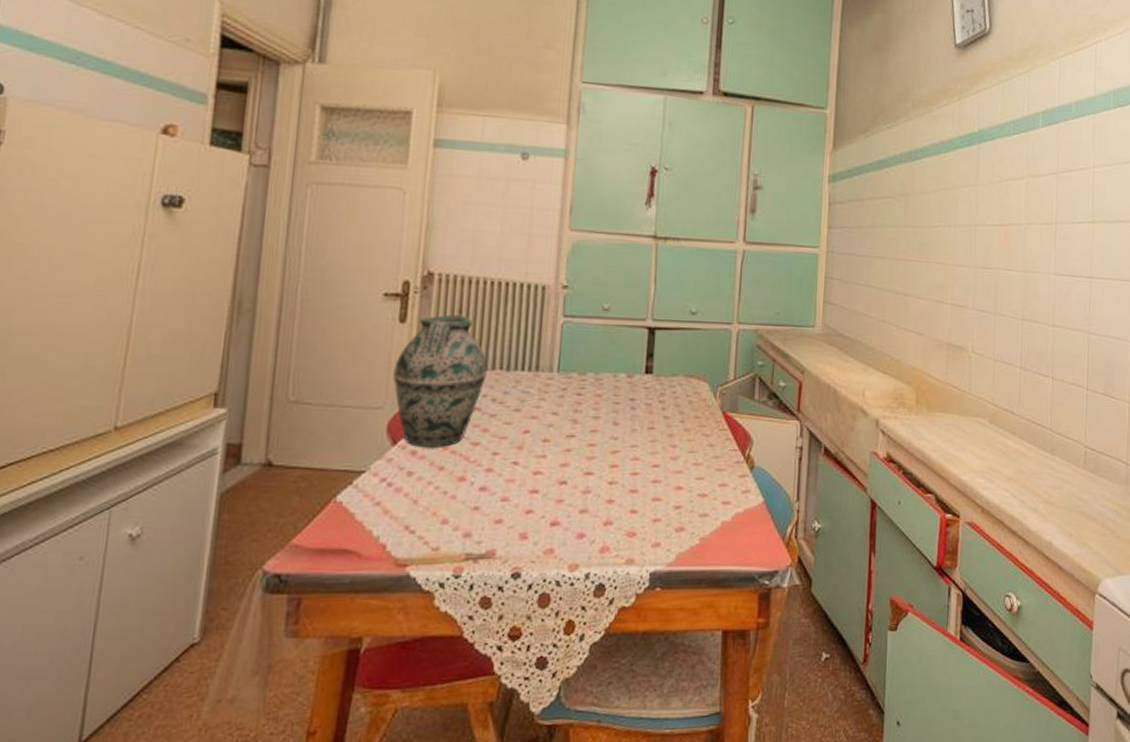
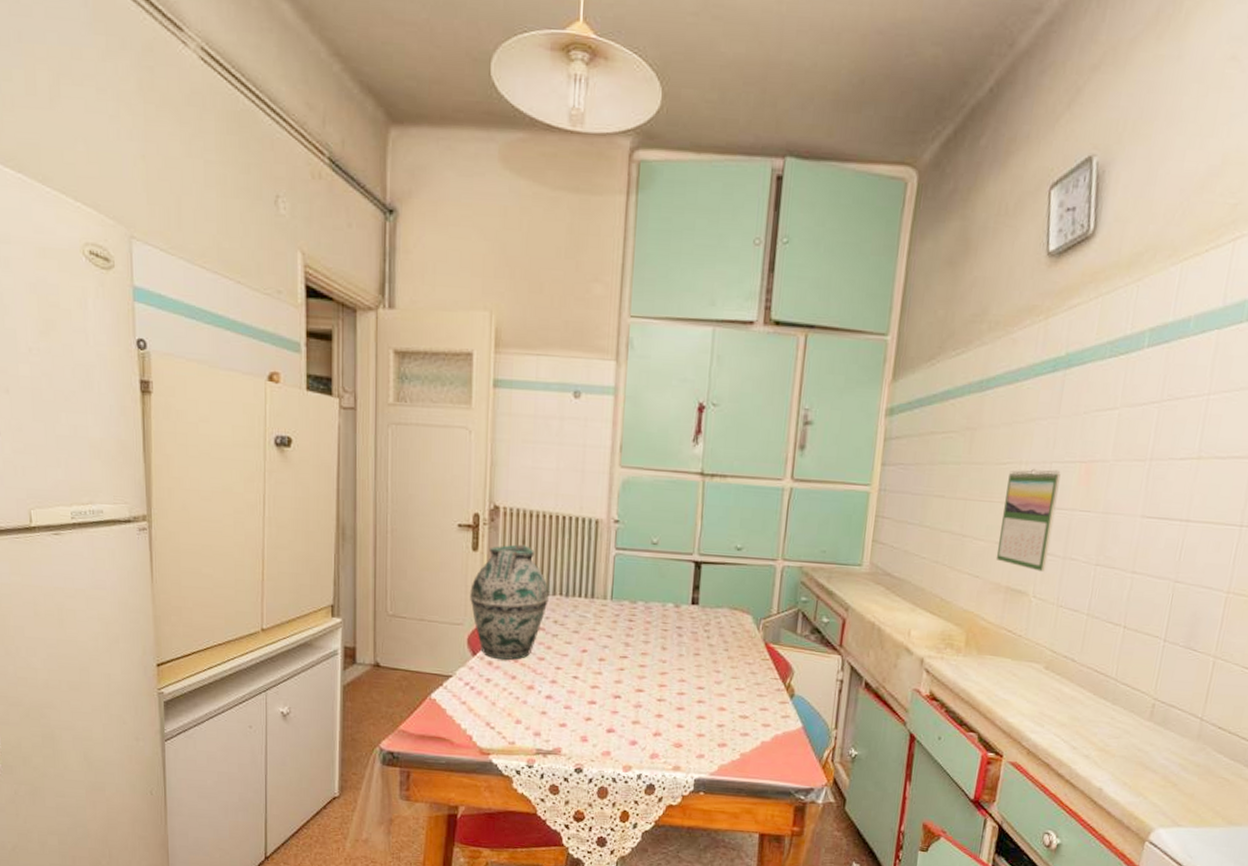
calendar: none [936,231,985,328] -> present [996,468,1061,572]

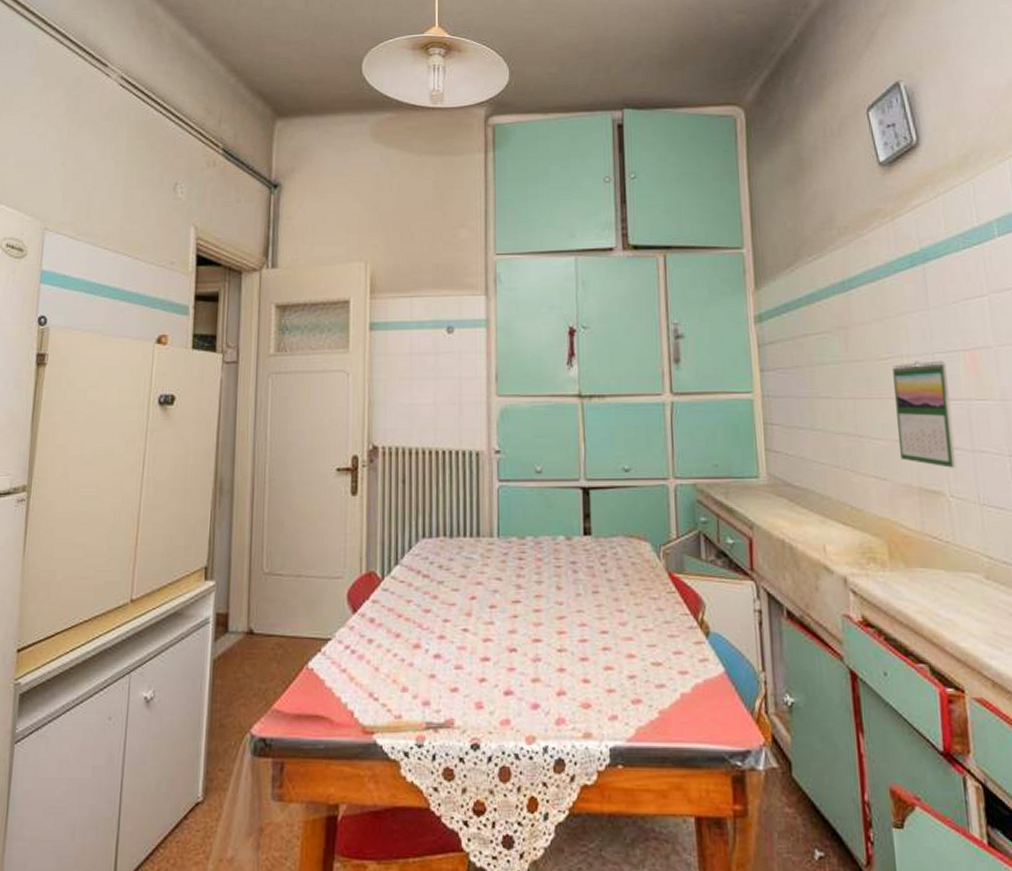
vase: present [470,544,549,660] -> none [350,484,432,615]

